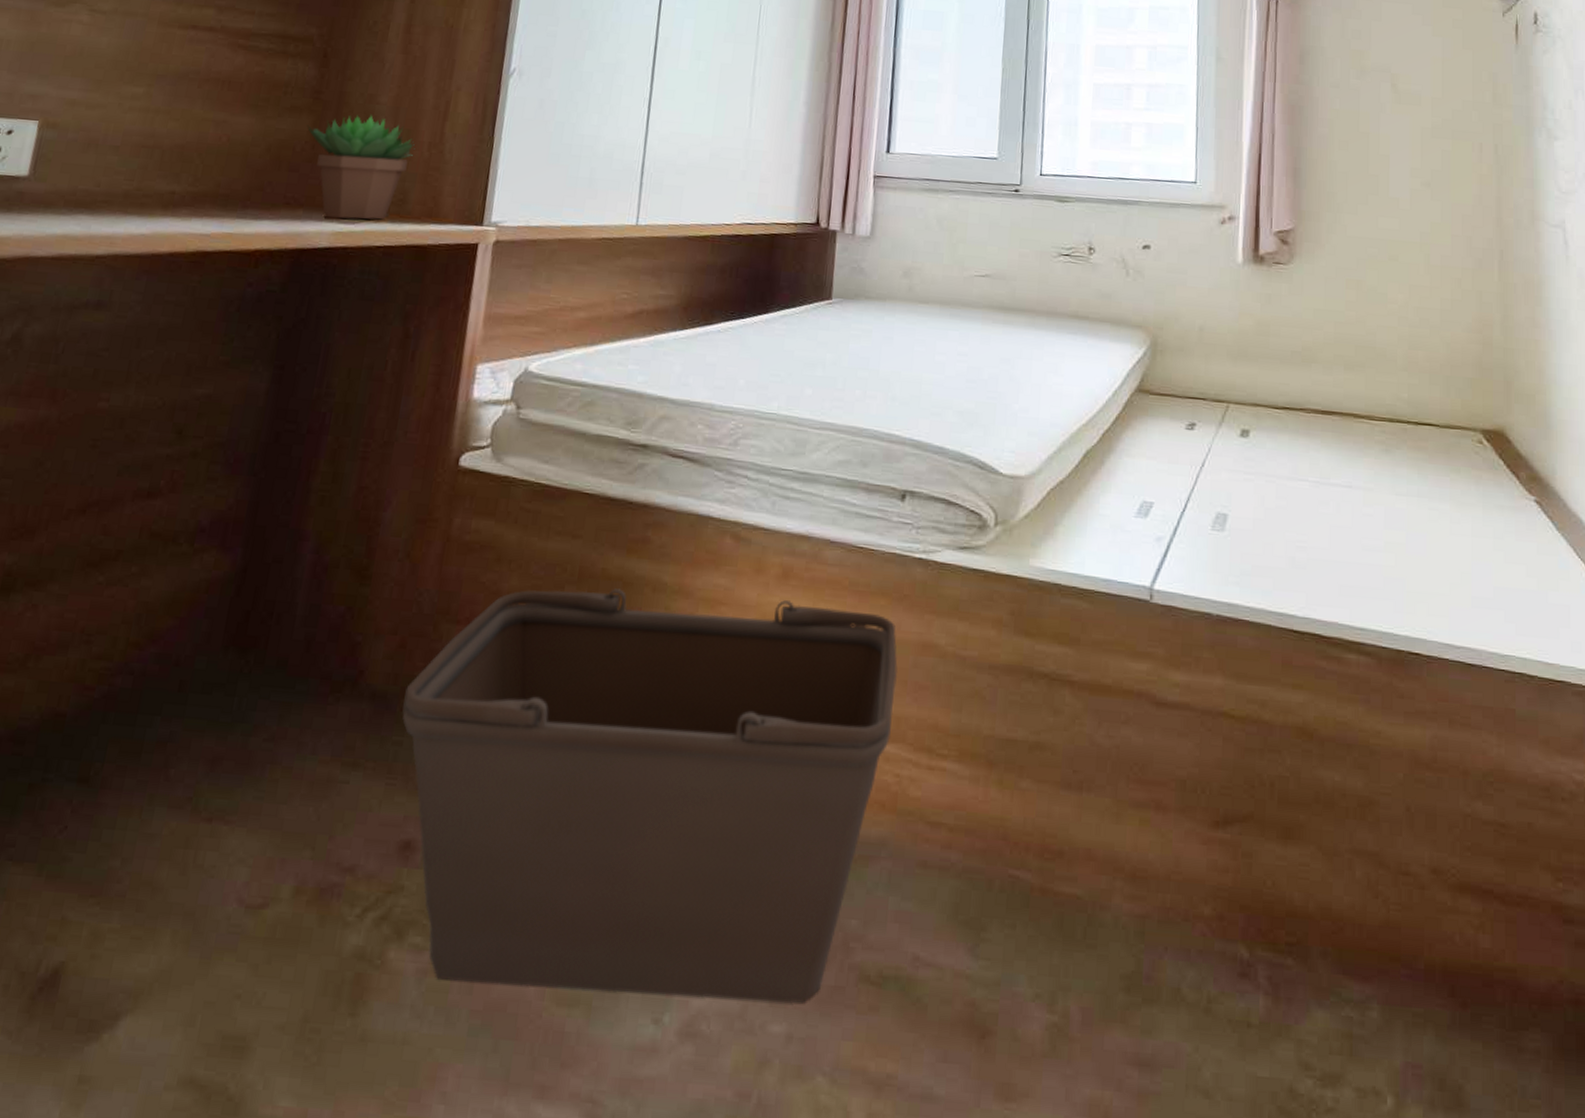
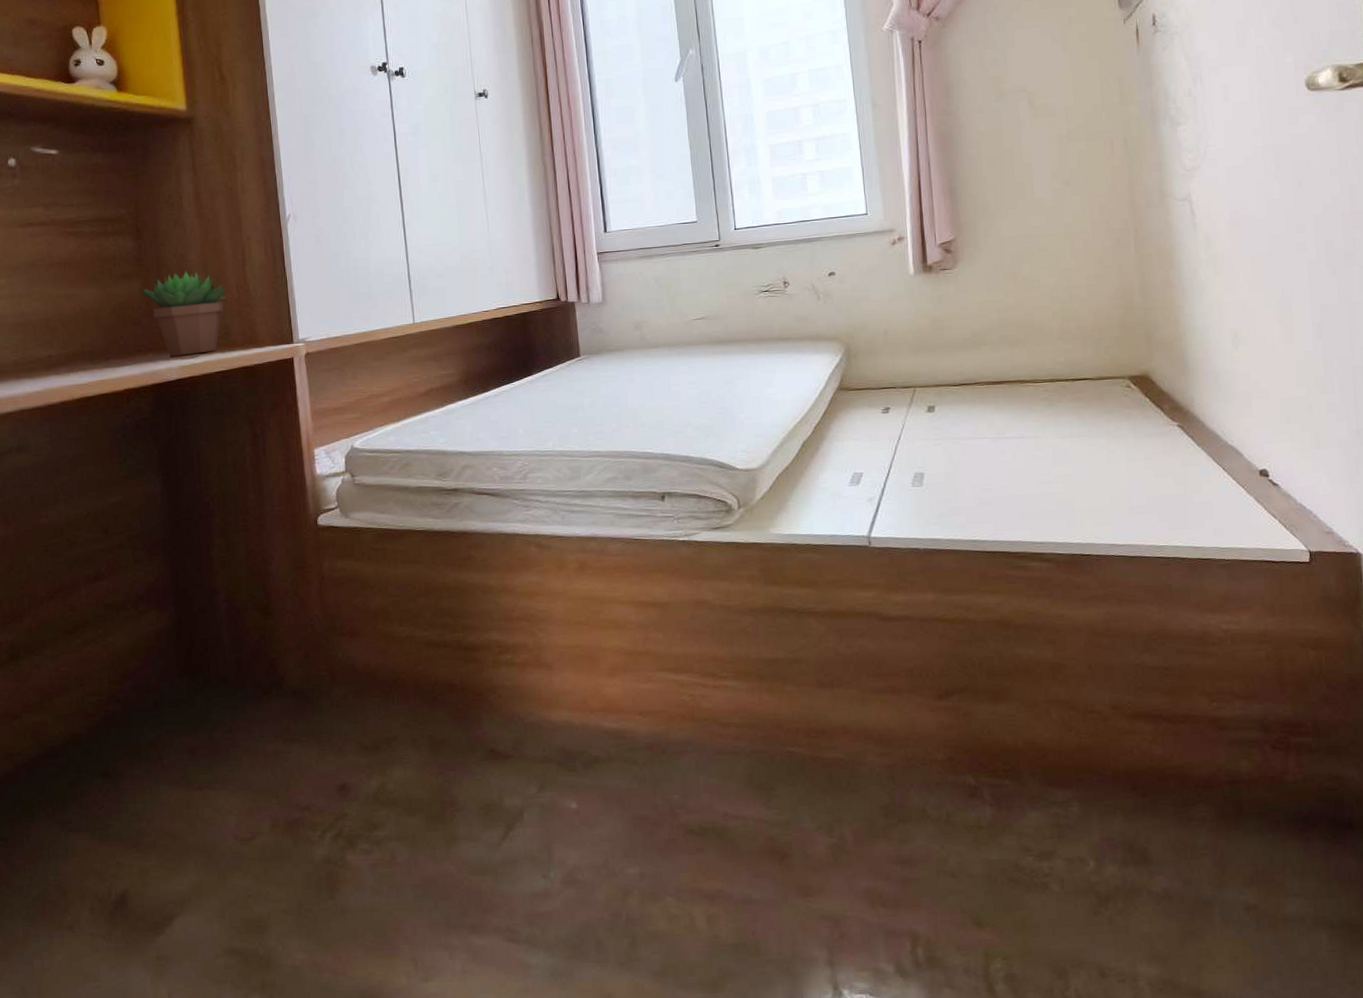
bicycle basket: present [402,588,898,1003] -> none [316,585,682,869]

